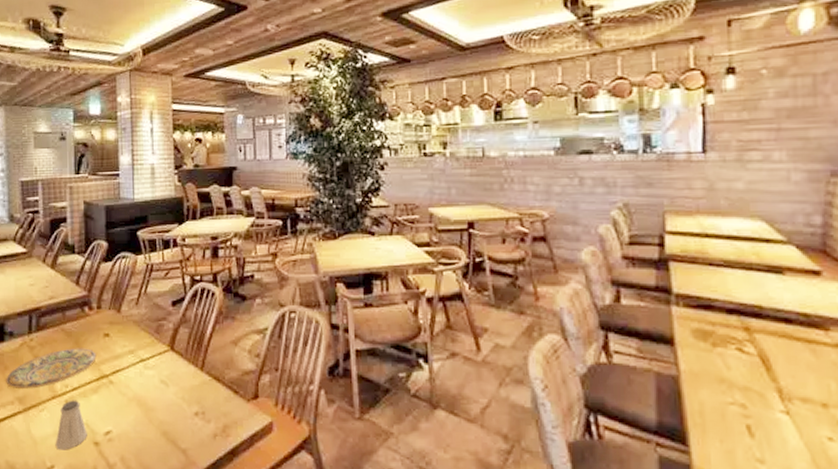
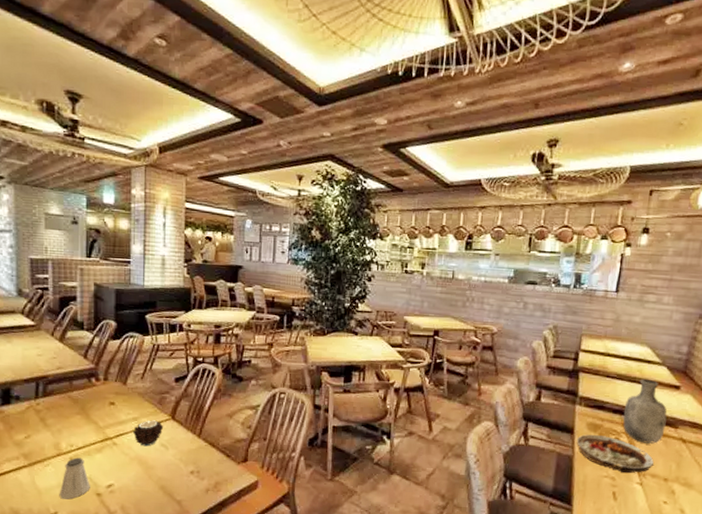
plate: present [5,348,97,390] -> none [10,413,102,447]
candle: none [129,352,163,384] -> present [132,420,164,447]
plate: none [679,345,801,398] -> present [576,434,654,474]
vase: none [742,264,810,354] -> present [623,378,667,444]

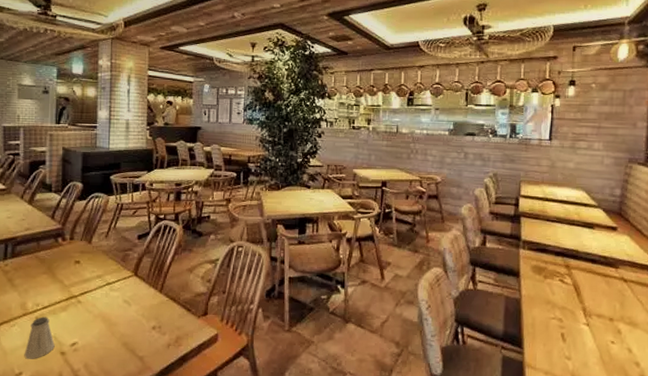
candle: present [132,420,164,447] -> none [96,277,127,304]
plate: present [576,434,654,474] -> none [522,277,598,315]
vase: present [623,378,667,444] -> none [565,221,607,284]

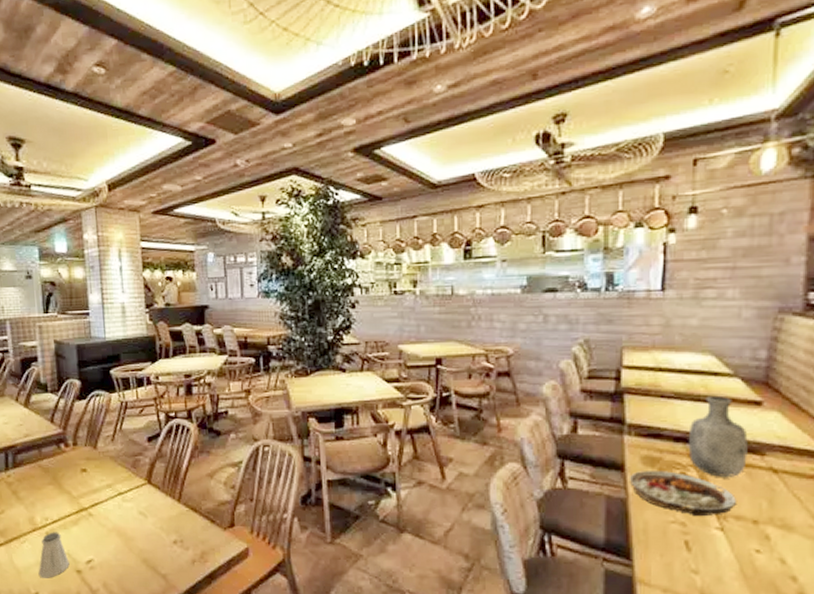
plate: none [522,277,598,315] -> present [629,471,736,517]
vase: none [565,221,607,284] -> present [688,395,748,477]

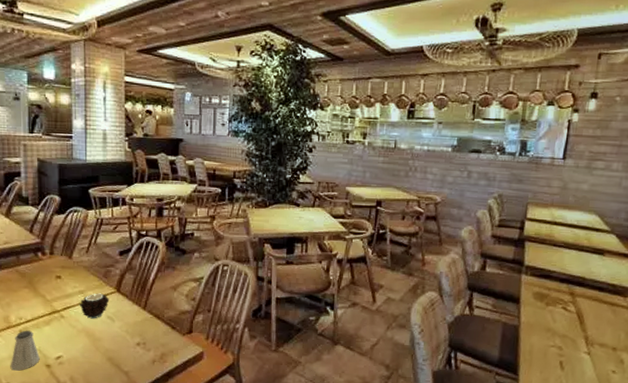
candle: none [107,486,140,516] -> present [79,293,110,319]
plate: present [629,471,736,517] -> none [522,304,602,343]
vase: present [688,395,748,477] -> none [570,247,616,313]

